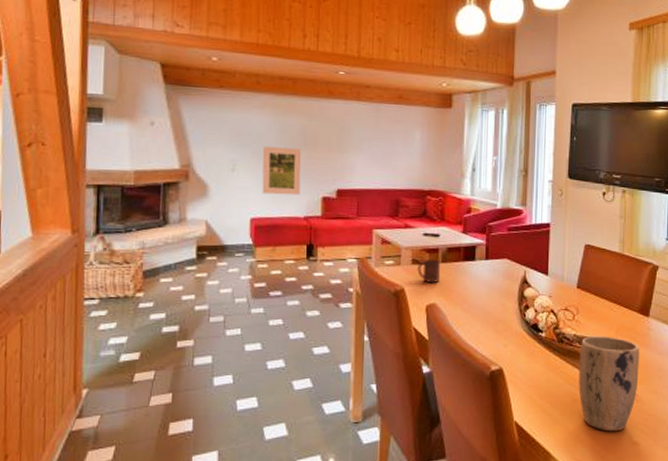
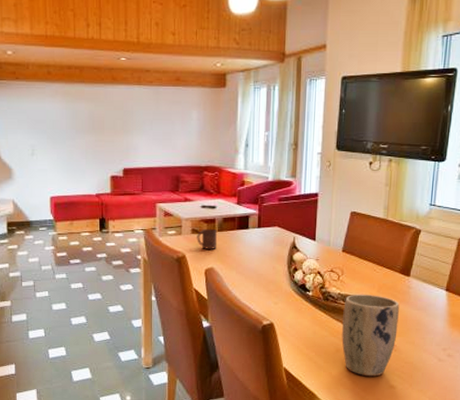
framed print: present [262,145,302,196] -> none [57,131,92,175]

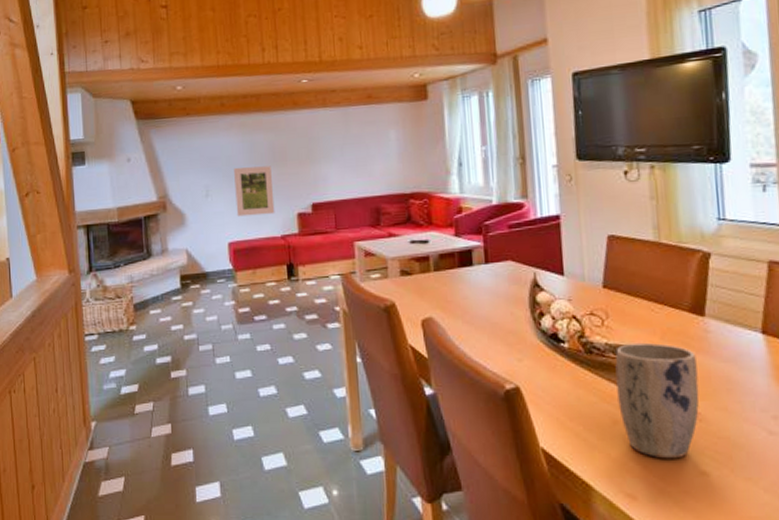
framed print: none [57,131,92,175] -> present [234,166,275,217]
cup: present [197,228,217,249] -> none [407,268,434,295]

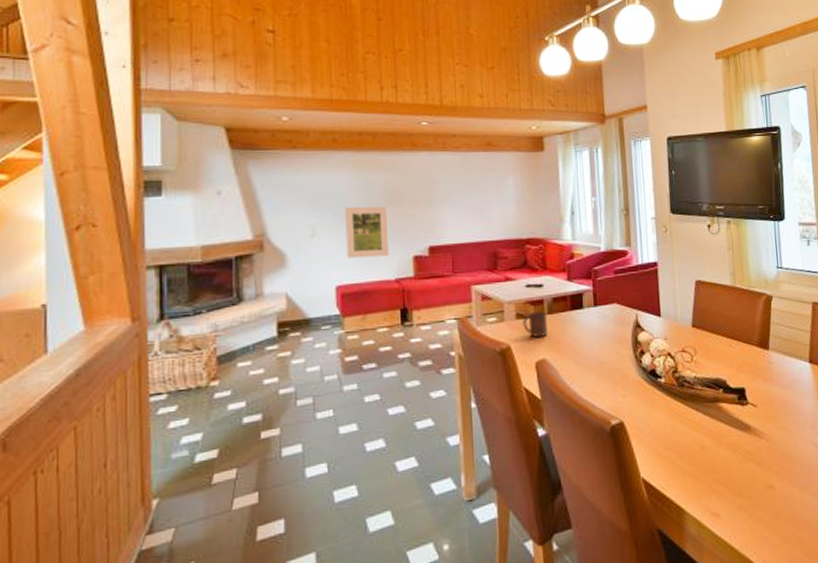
cup: none [407,268,434,295] -> present [522,311,547,337]
plant pot: present [615,343,700,459] -> none [702,375,766,478]

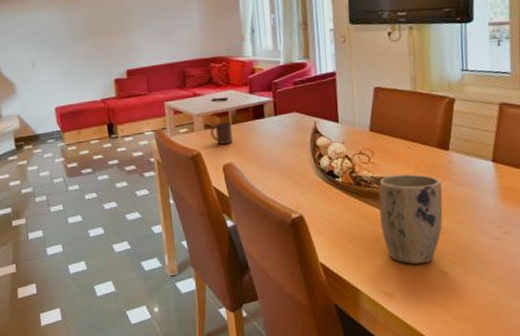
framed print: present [345,206,389,259] -> none [56,38,95,84]
plant pot: none [702,375,766,478] -> present [378,174,443,265]

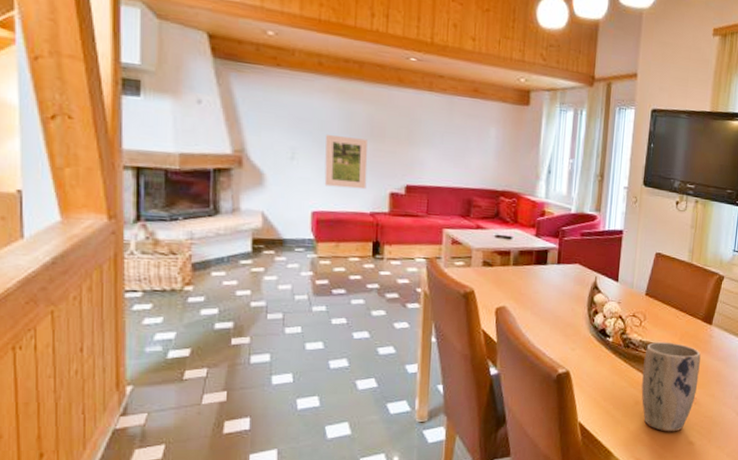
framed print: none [56,38,95,84] -> present [324,133,368,190]
cup: present [210,121,232,145] -> none [488,261,511,286]

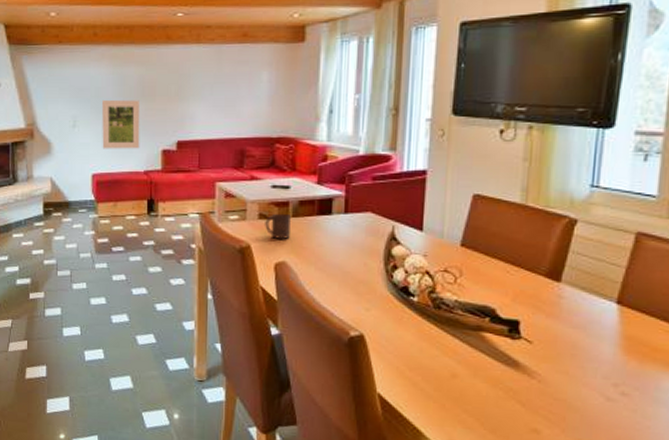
cup: none [488,261,511,286] -> present [265,213,291,239]
plant pot: present [641,342,701,432] -> none [459,303,545,415]

